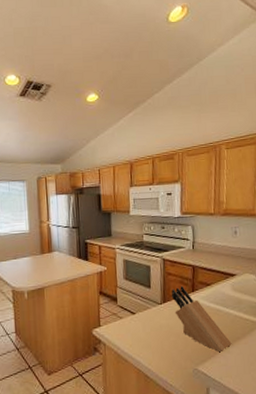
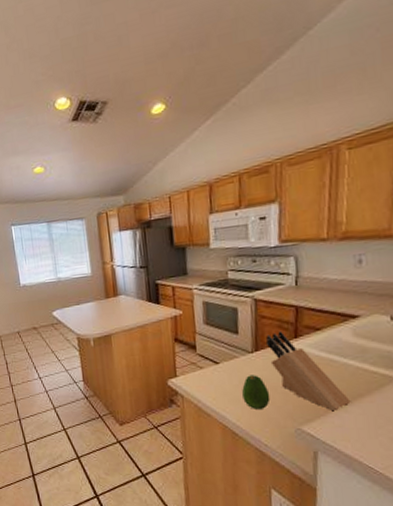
fruit: none [153,323,175,354] -> present [242,375,270,409]

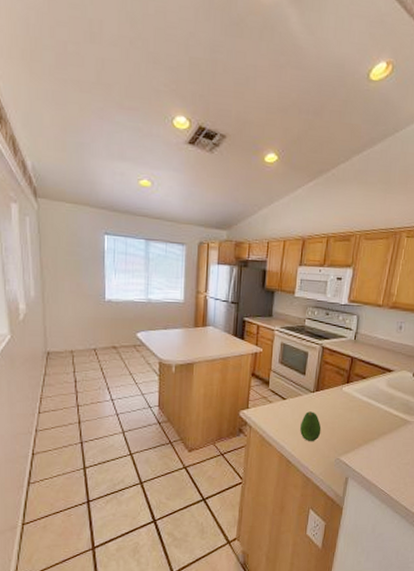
knife block: present [265,331,351,412] -> none [325,376,377,445]

